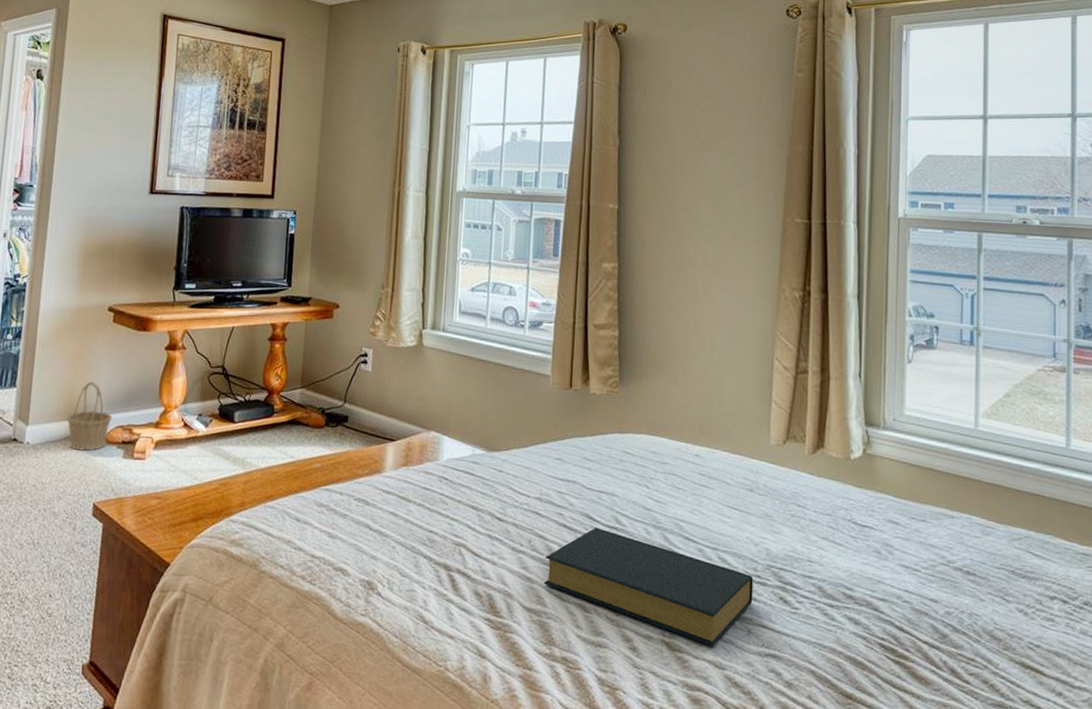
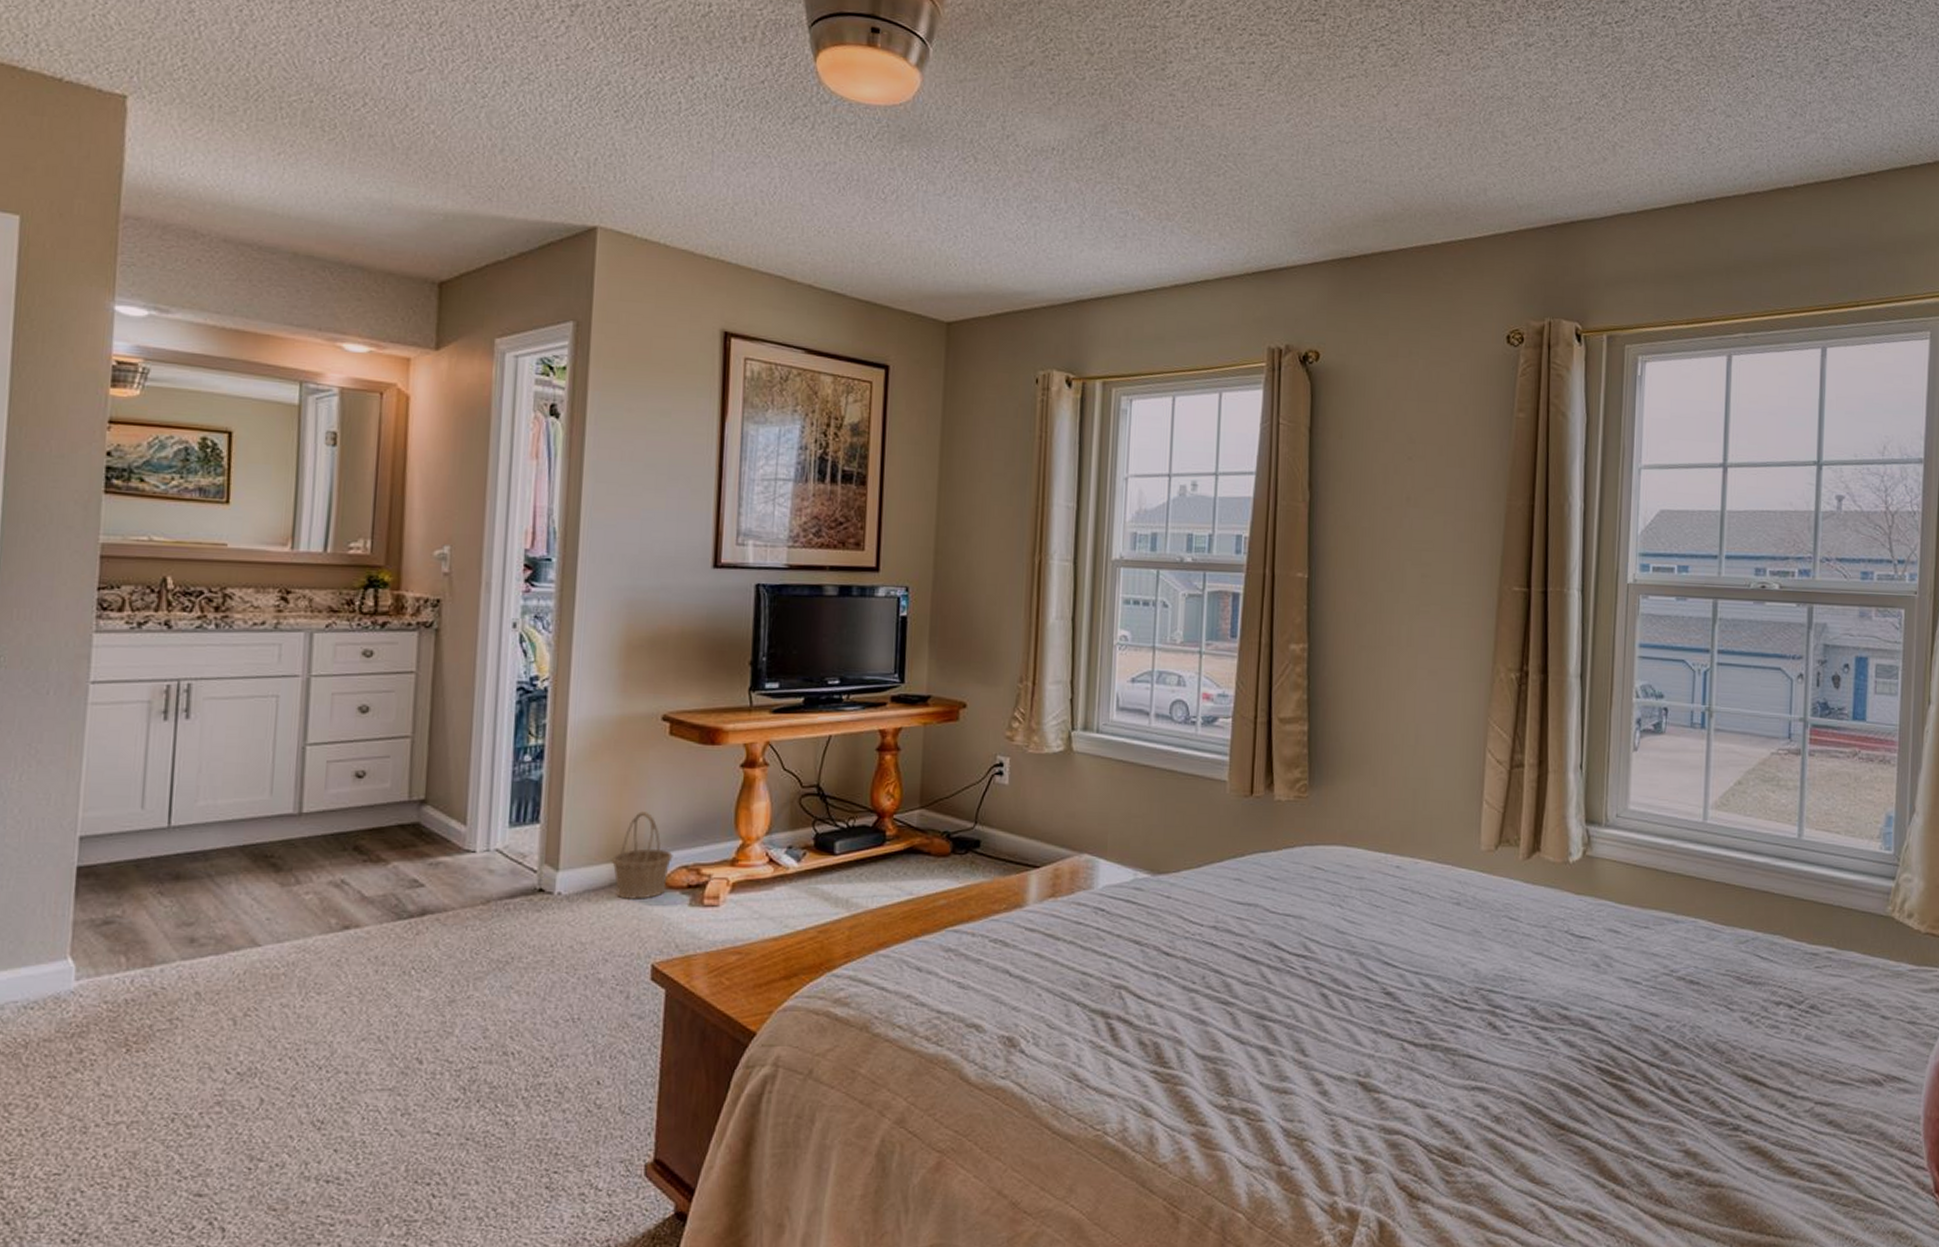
hardback book: present [544,527,753,646] -> none [1220,957,1460,1083]

